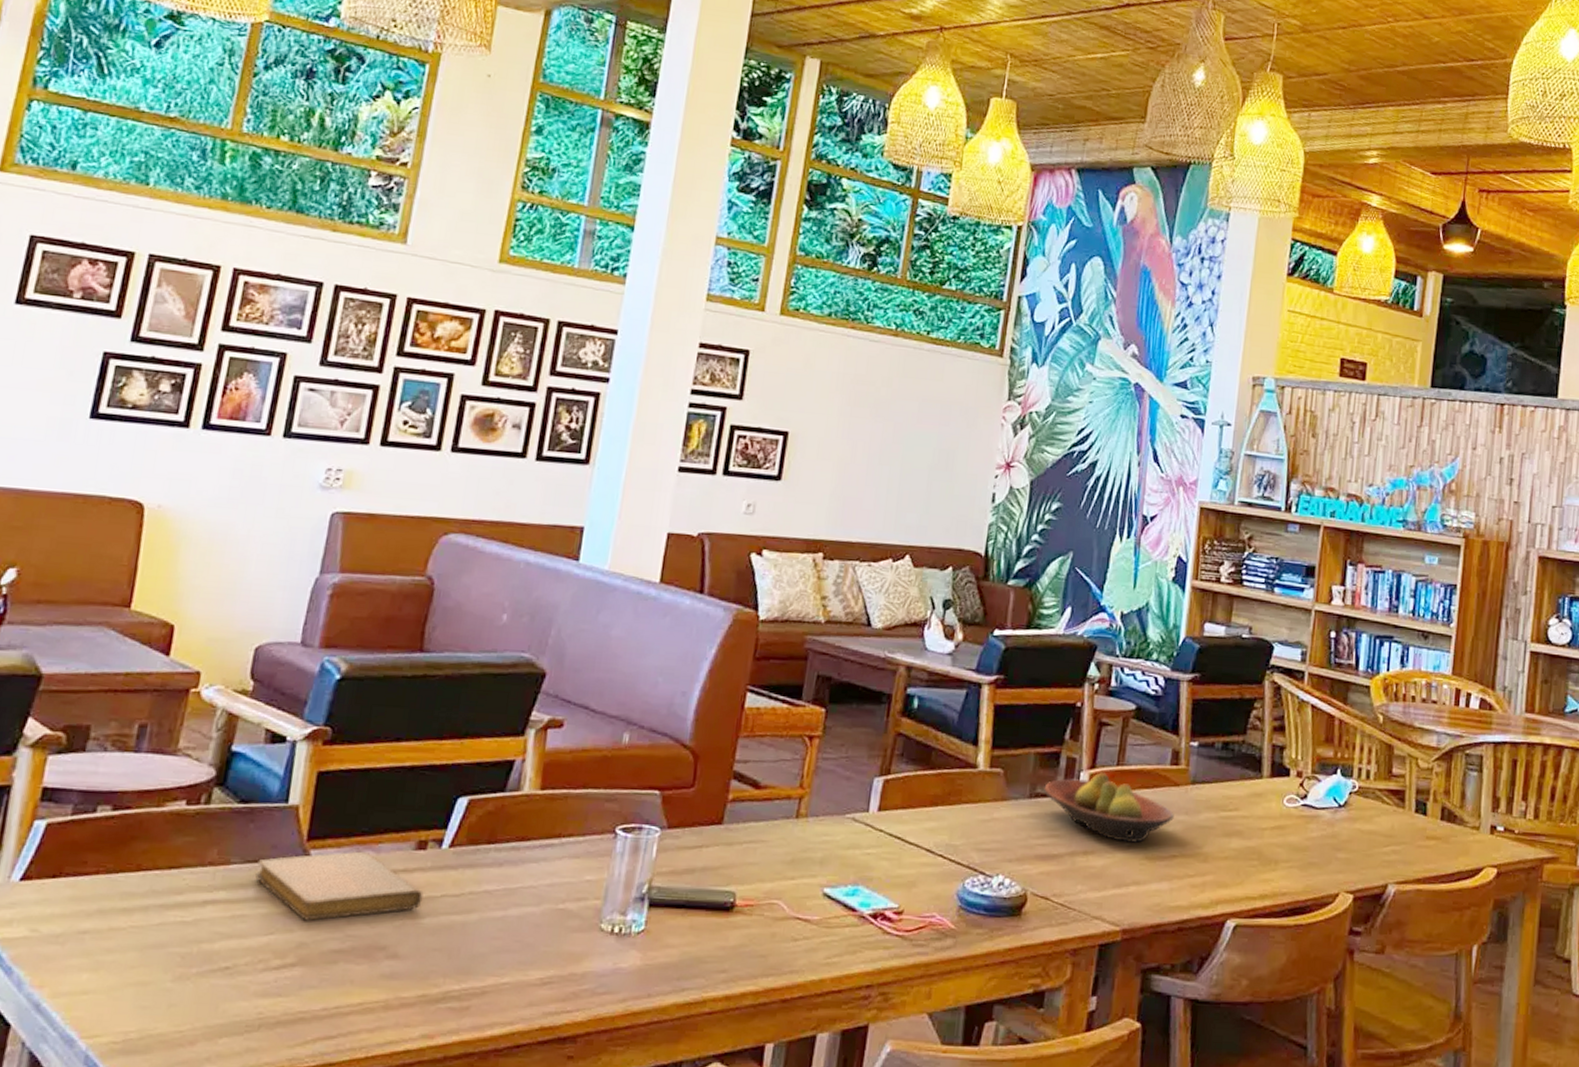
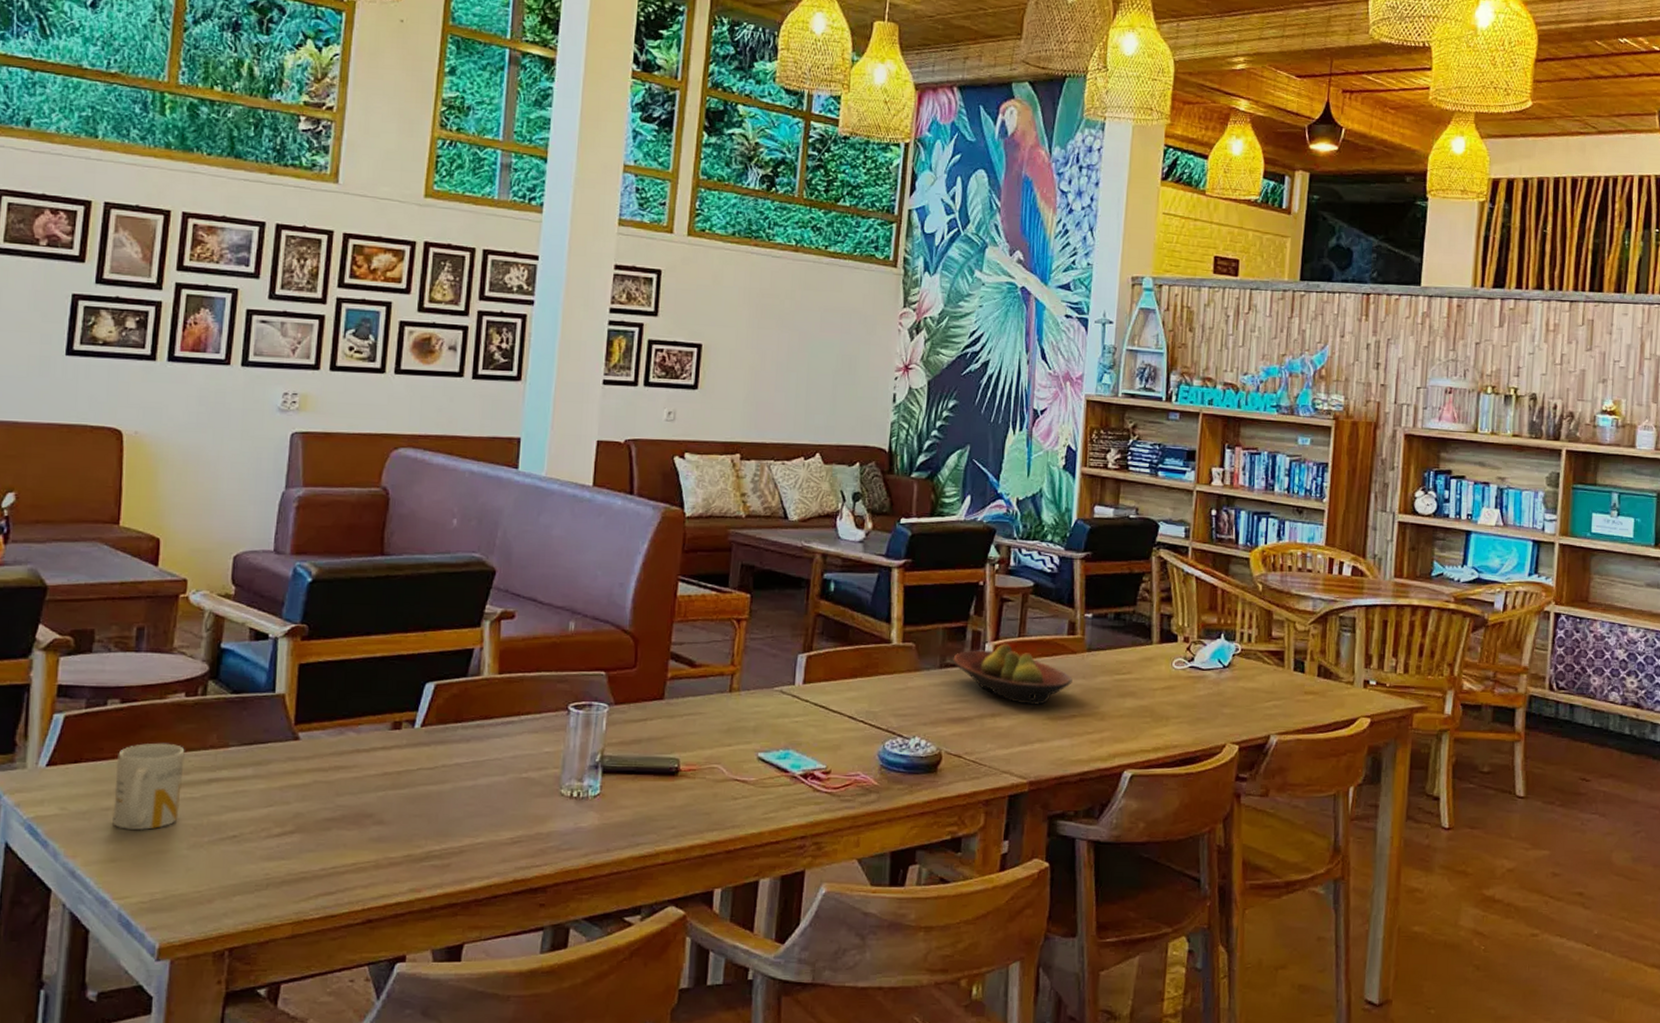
mug: none [89,857,180,958] -> present [113,743,185,830]
notebook: present [255,851,424,921] -> none [252,732,402,794]

